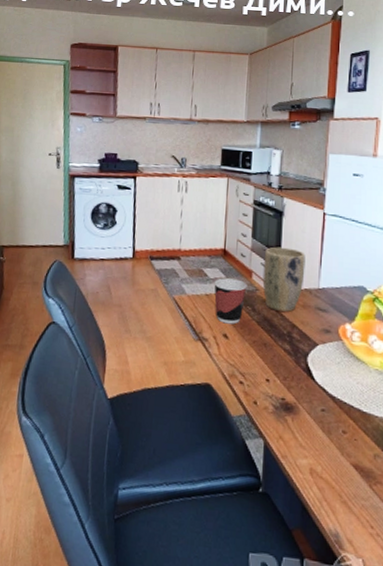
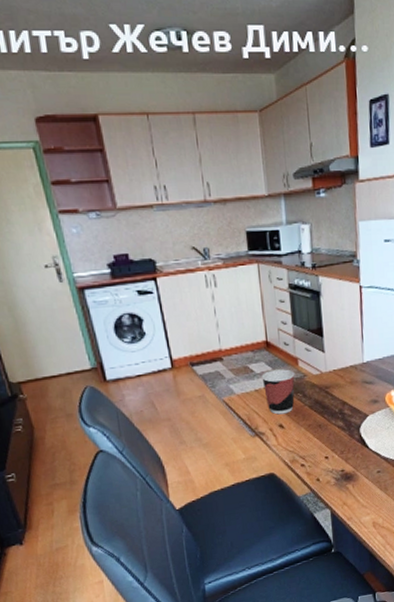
plant pot: present [262,247,306,312] -> none [307,328,349,392]

